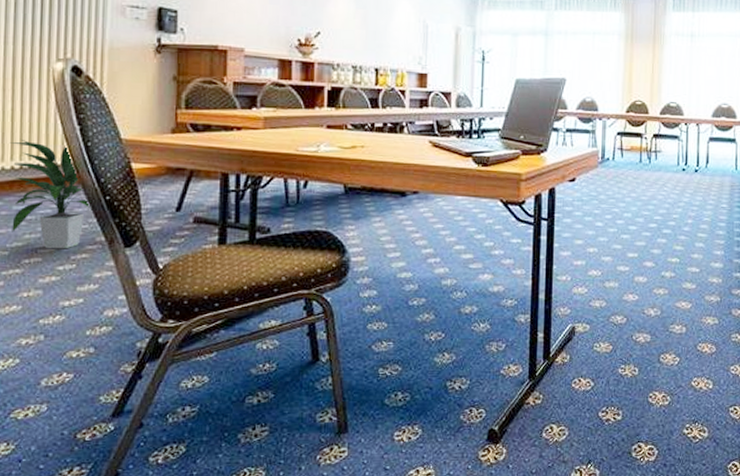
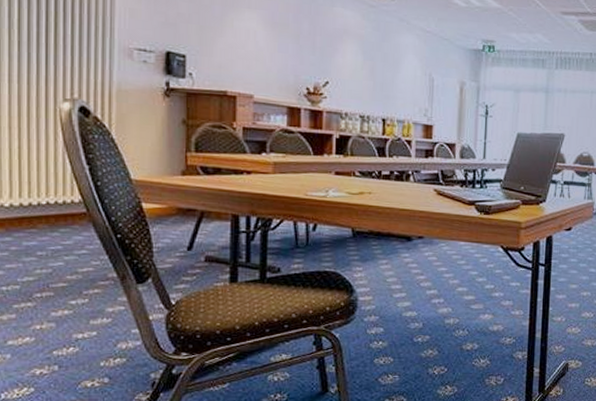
indoor plant: present [10,140,91,249] -> none [18,178,102,285]

